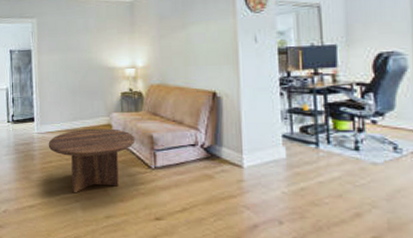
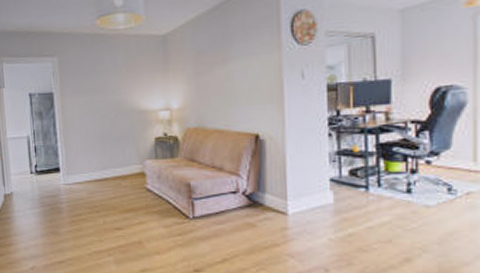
coffee table: present [48,128,136,193] -> none [76,177,172,247]

